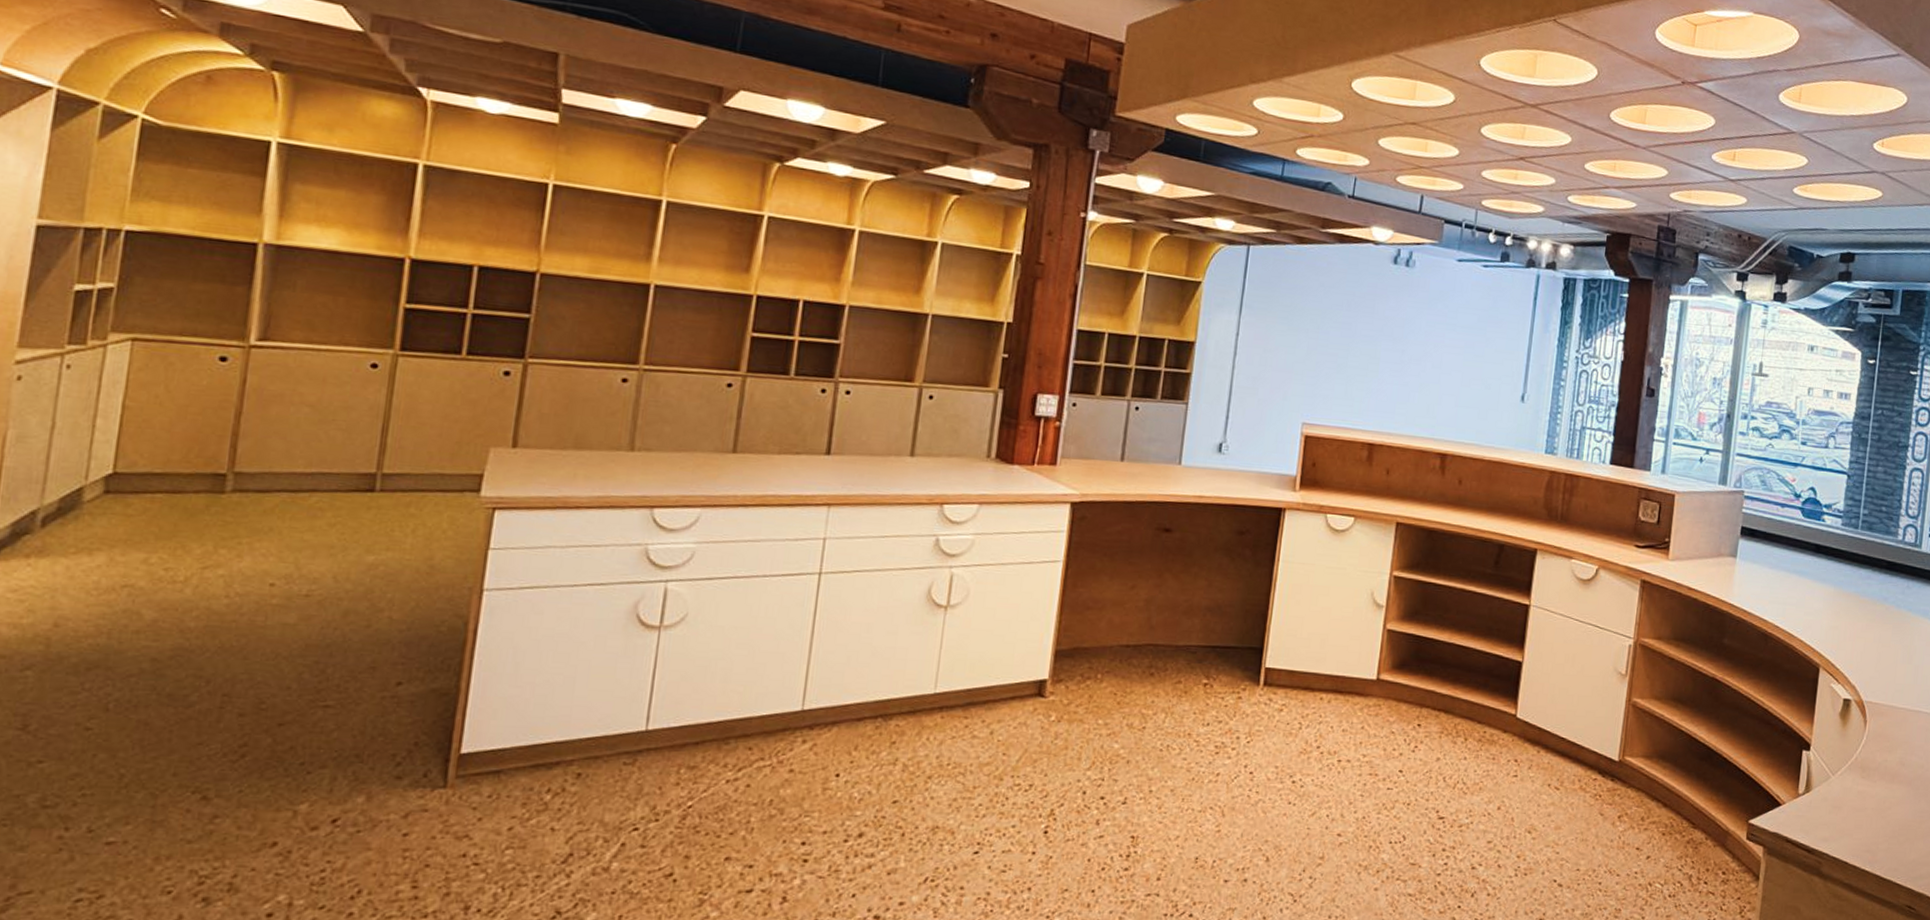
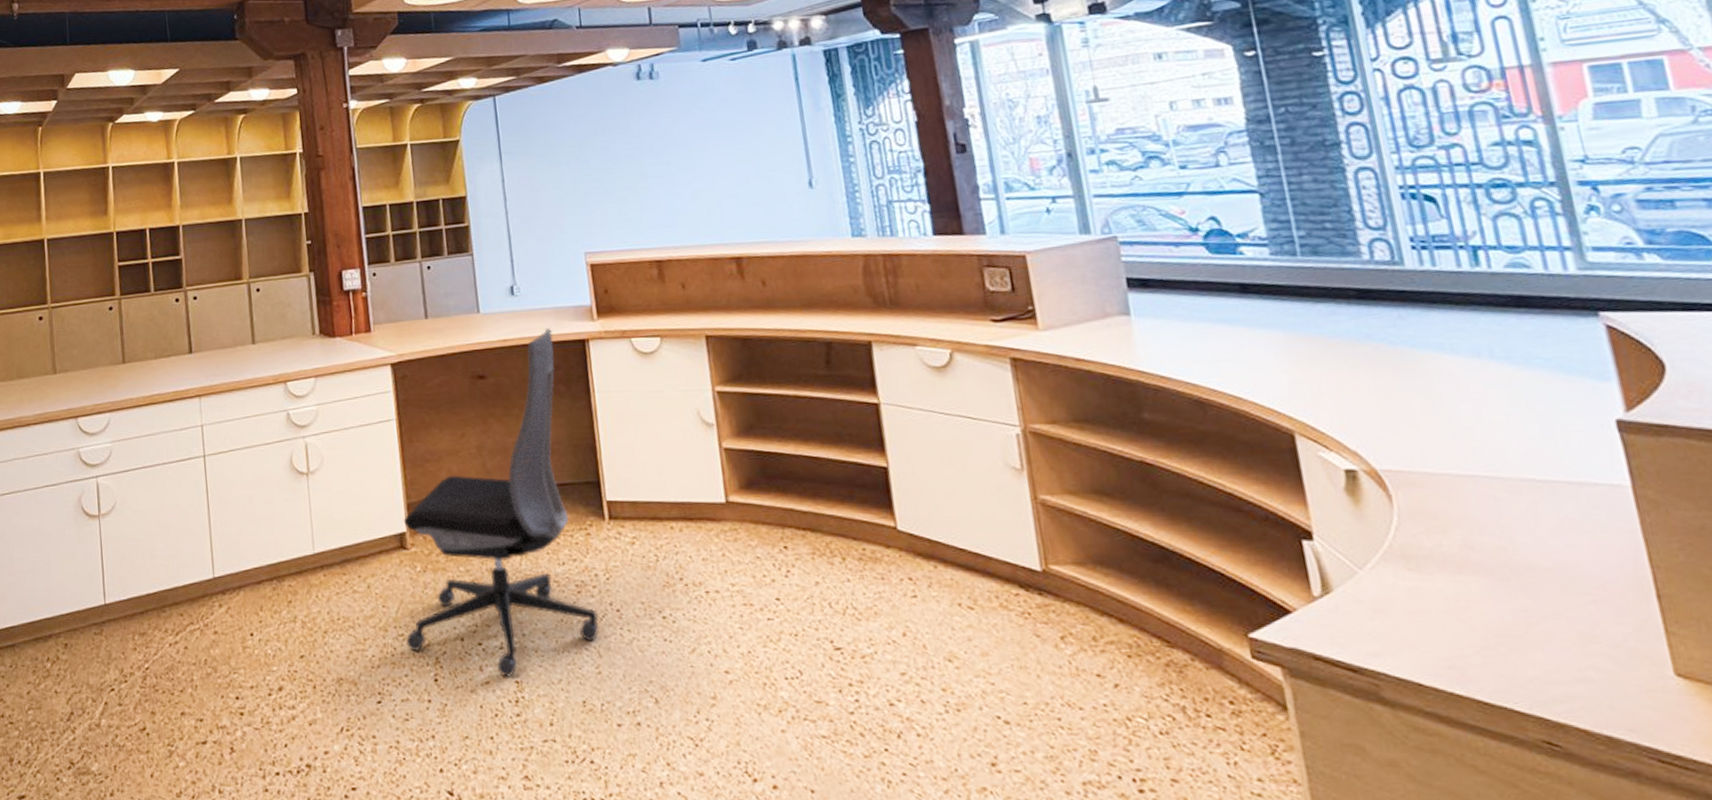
office chair: none [1021,491,1251,832] -> present [403,328,599,677]

